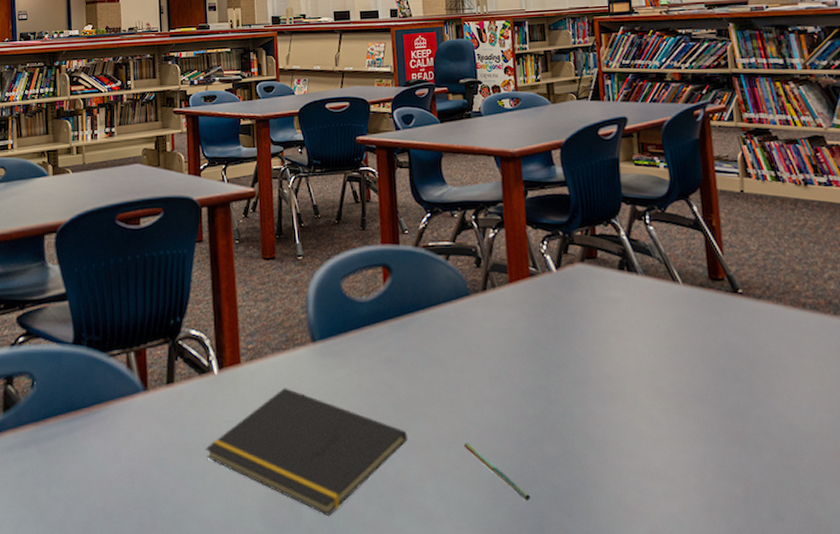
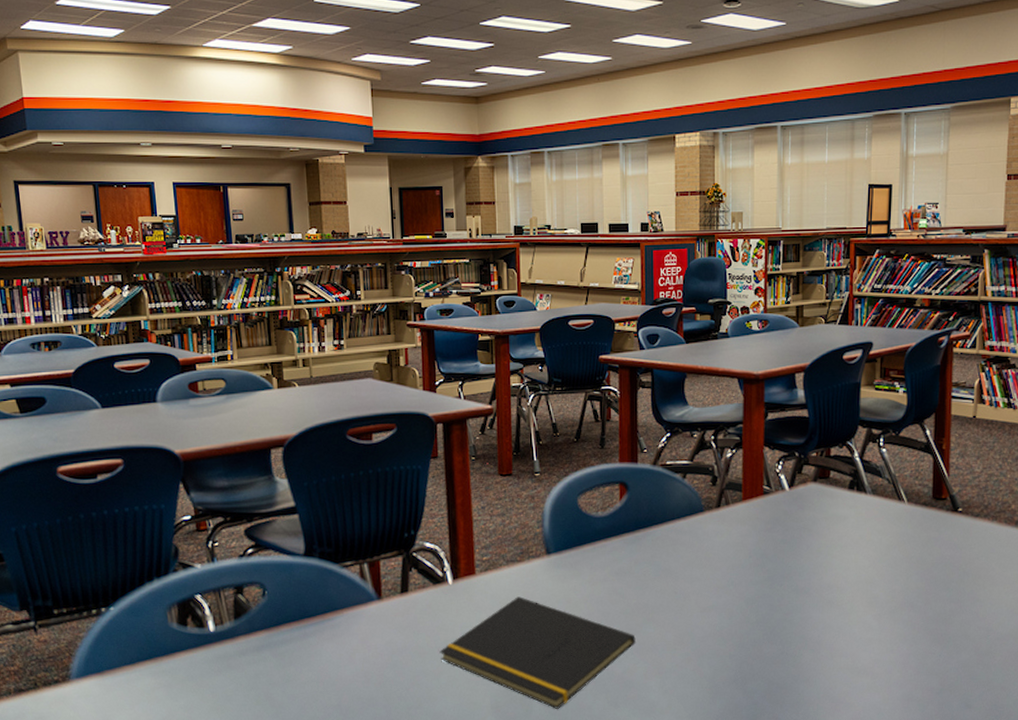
pen: present [464,441,530,501] -> none [688,644,746,694]

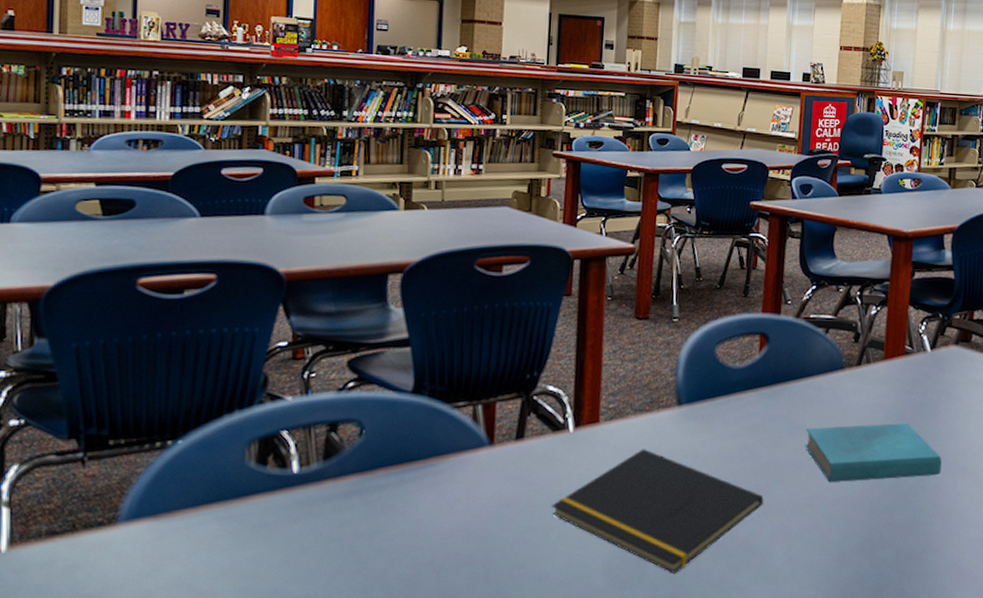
book: none [671,561,807,621] -> present [805,423,942,483]

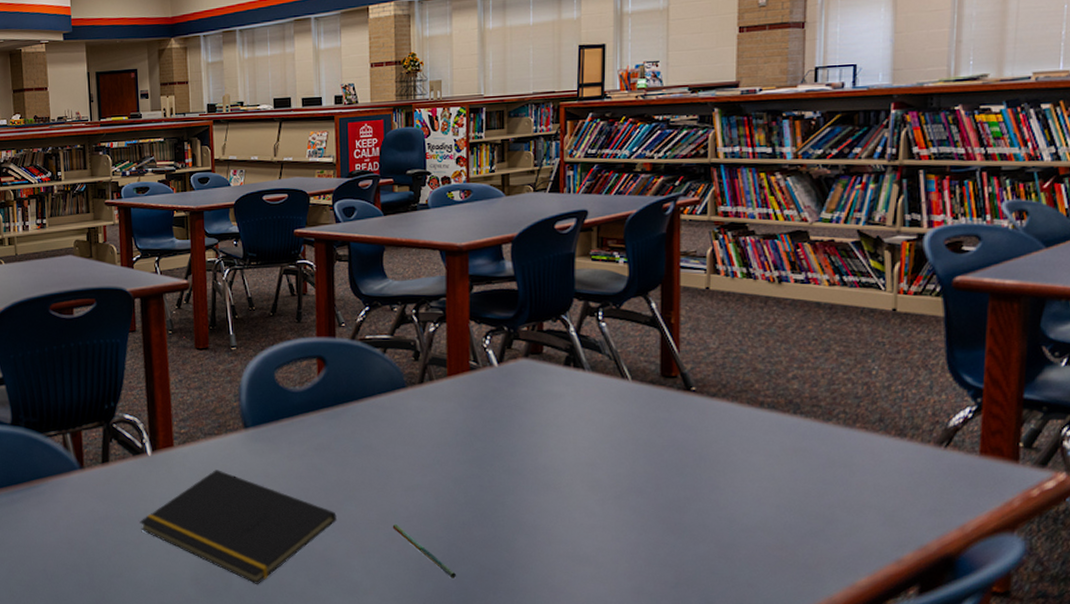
book: present [805,423,942,483] -> none [373,439,520,500]
pen: none [818,507,874,564] -> present [392,523,456,578]

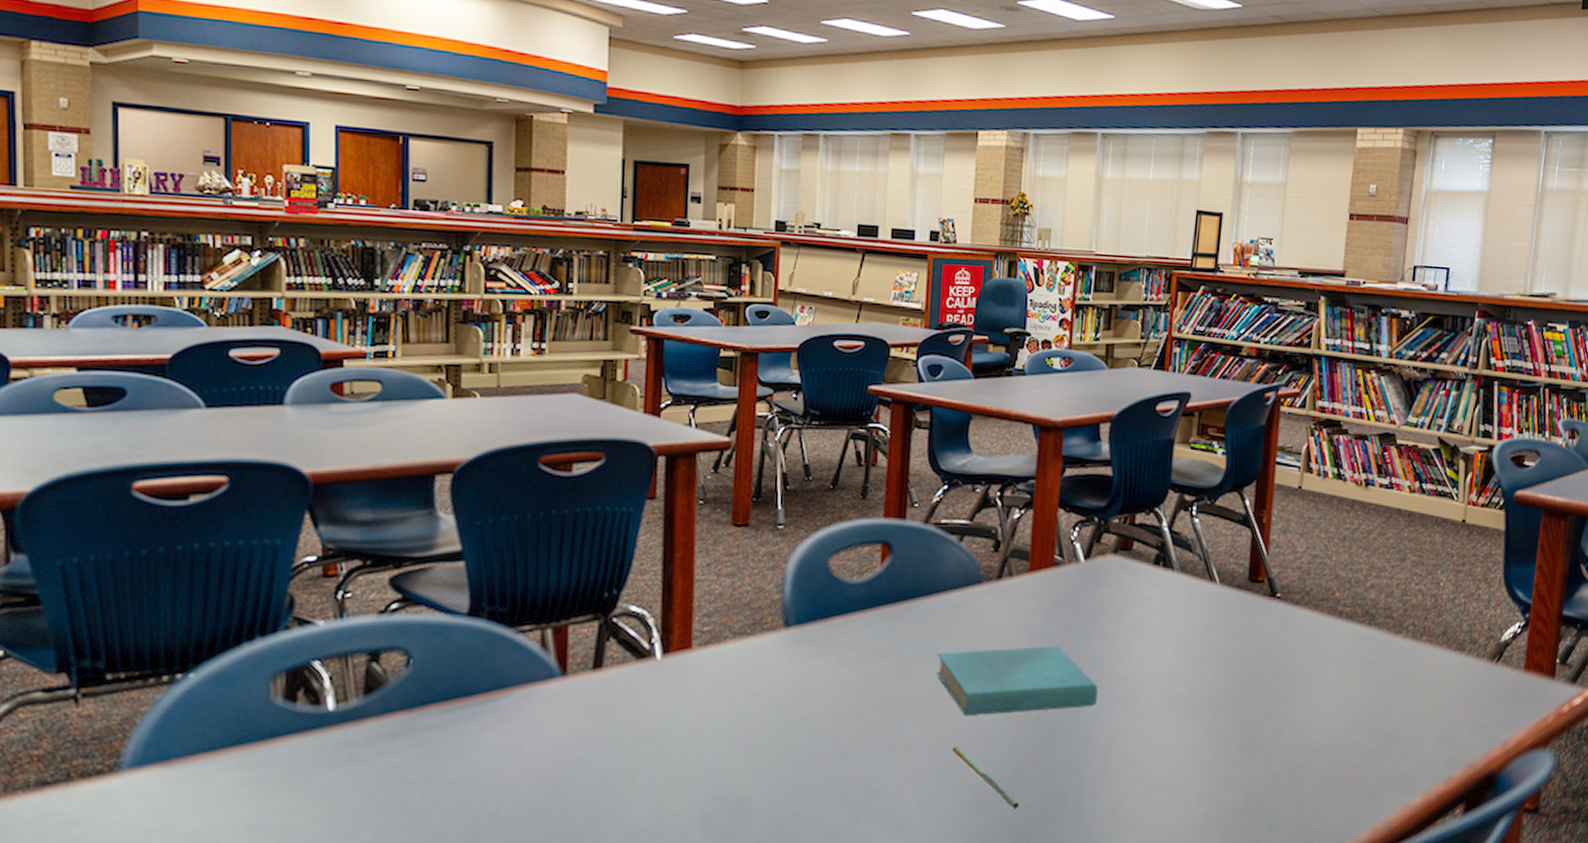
notepad: present [139,470,337,584] -> none [637,679,888,823]
book: none [373,439,520,500] -> present [936,646,1098,716]

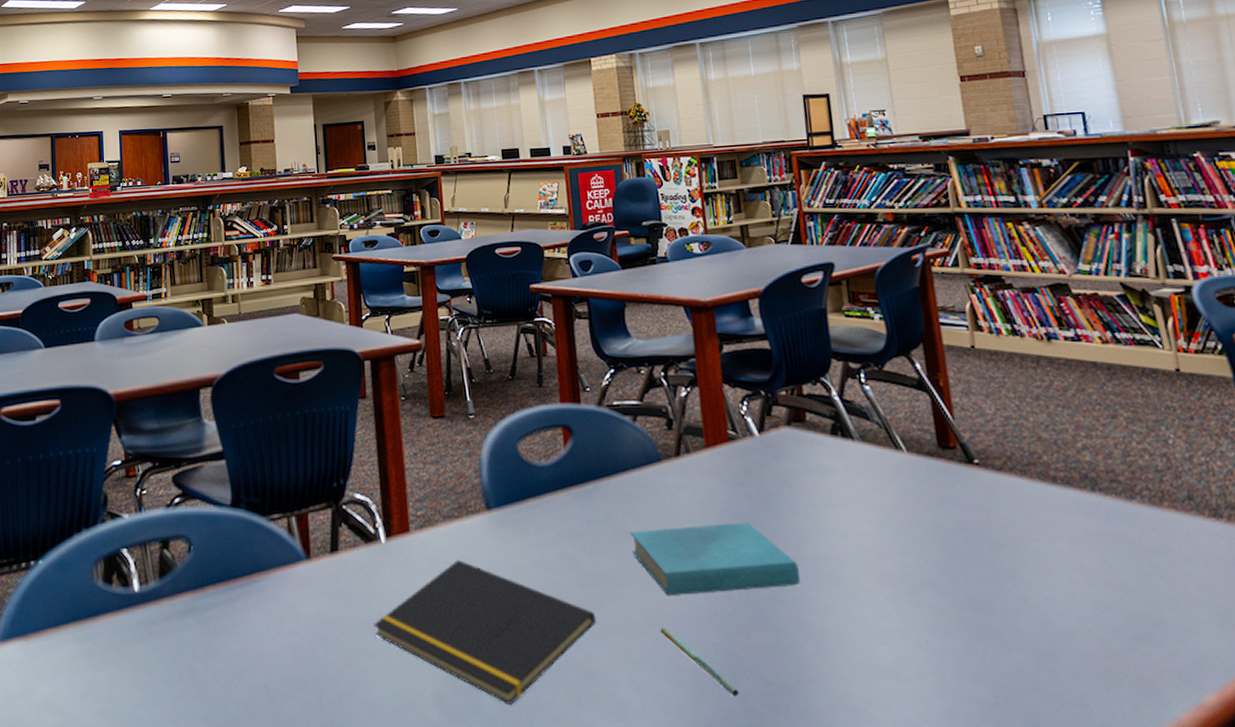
notepad: none [637,679,888,823] -> present [373,560,596,705]

